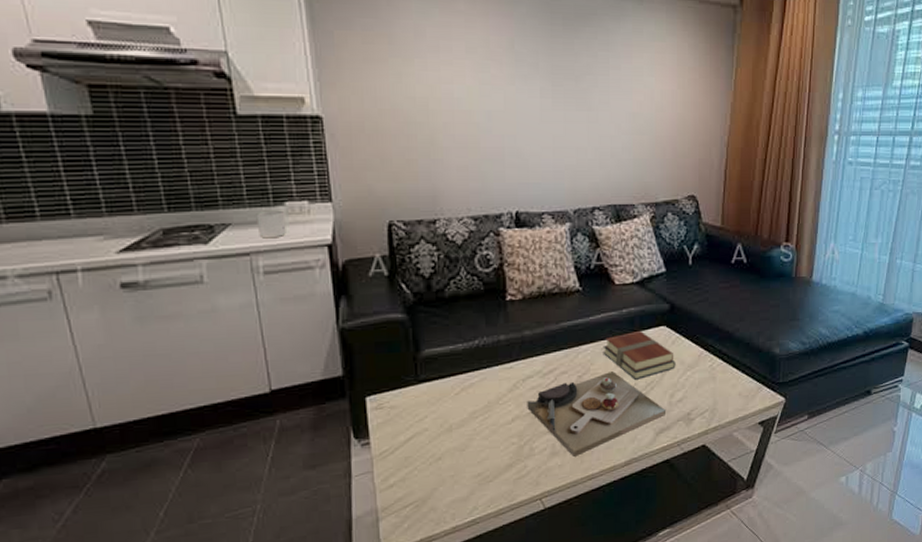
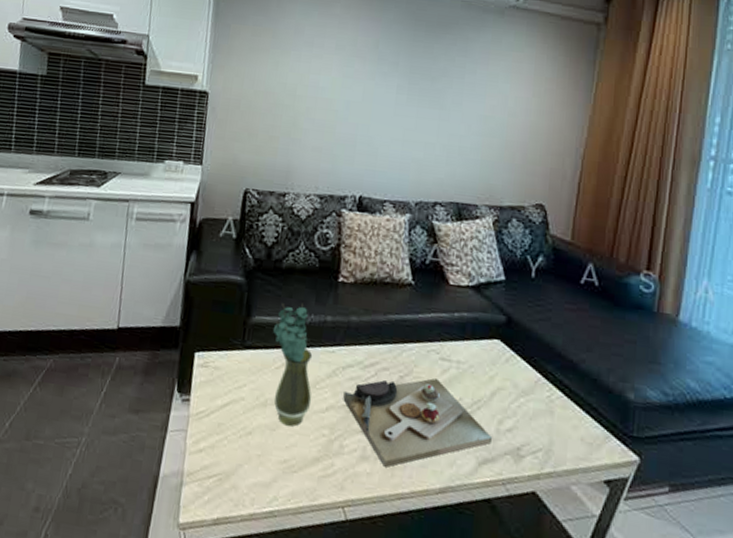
mug: present [256,210,286,239] -> none [139,165,164,191]
vase: none [447,328,497,444] -> present [273,303,313,426]
books: present [603,330,676,380] -> none [428,339,508,395]

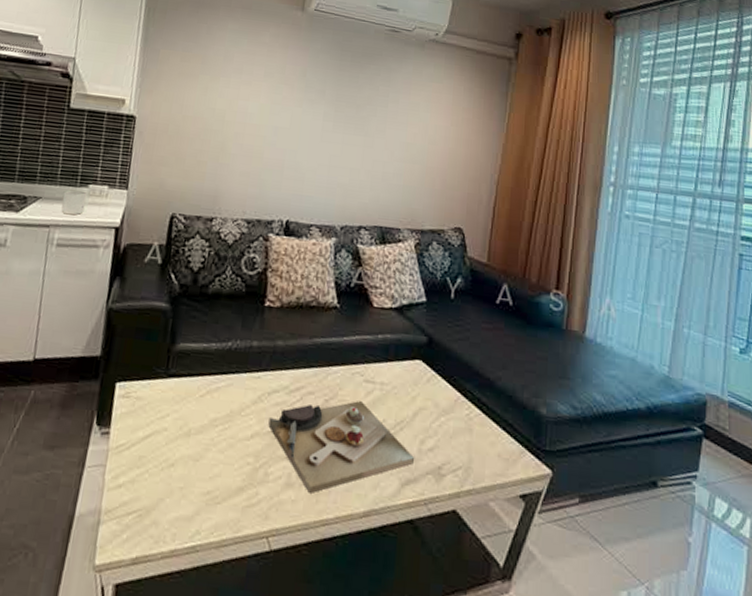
mug: none [139,165,164,191] -> present [61,190,87,216]
vase: present [273,303,313,426] -> none [198,329,238,456]

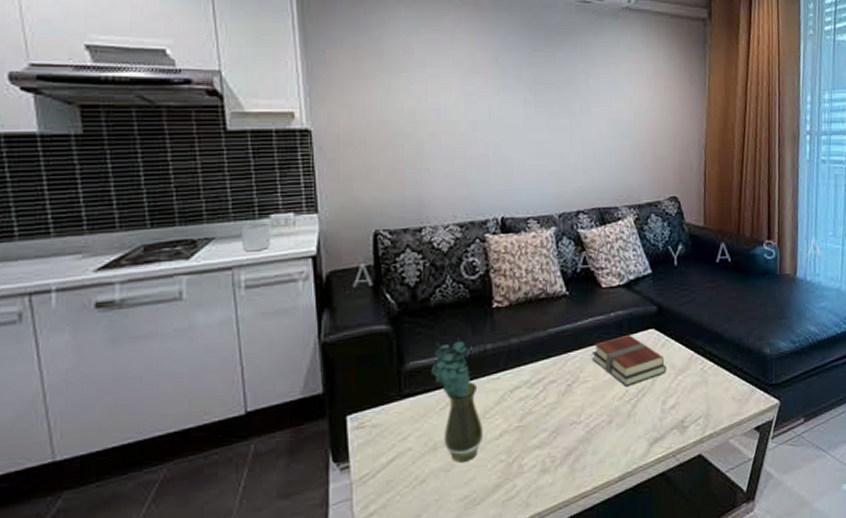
vase: none [198,329,238,456] -> present [432,337,484,463]
decorative tray: present [268,401,415,493] -> none [515,378,660,473]
books: none [353,360,430,416] -> present [591,334,667,386]

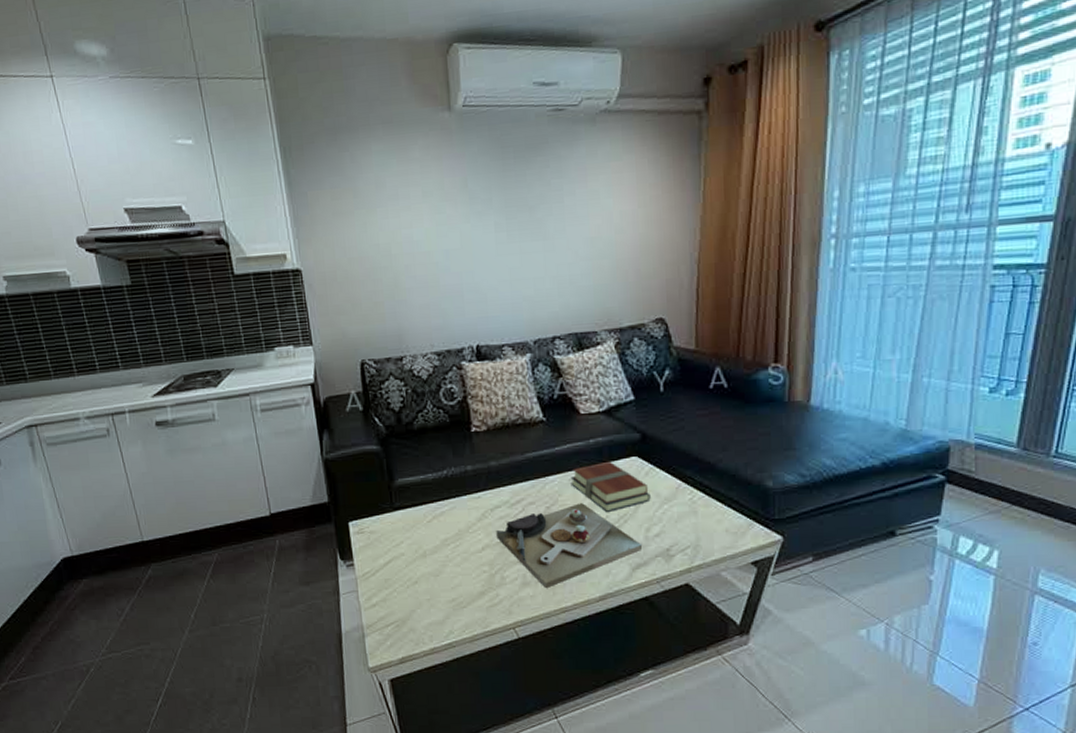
mug: present [240,222,270,252] -> none [252,355,277,381]
vase: present [432,337,484,463] -> none [418,458,468,570]
decorative tray: none [515,378,660,473] -> present [496,503,643,588]

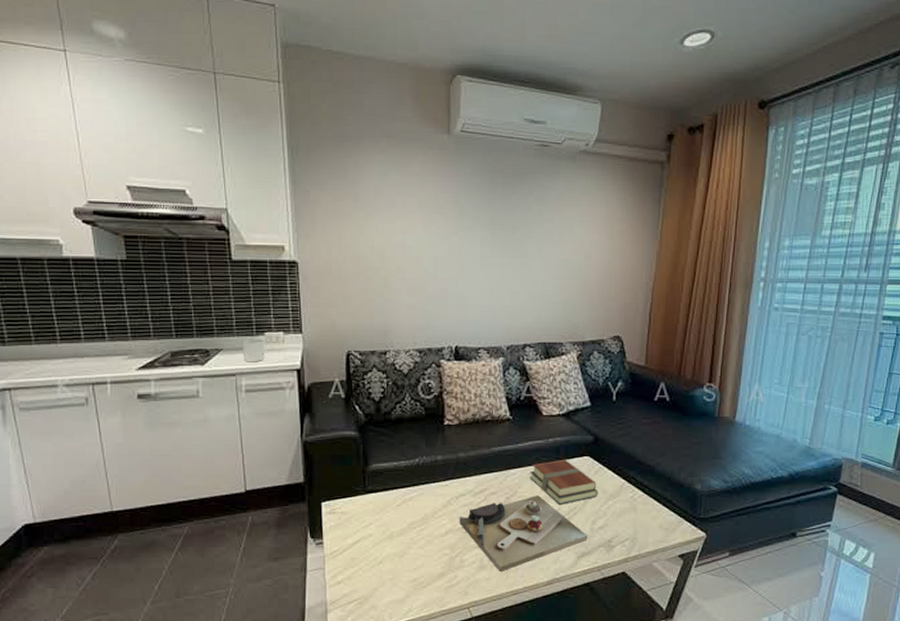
mug: none [252,355,277,381] -> present [242,339,265,363]

